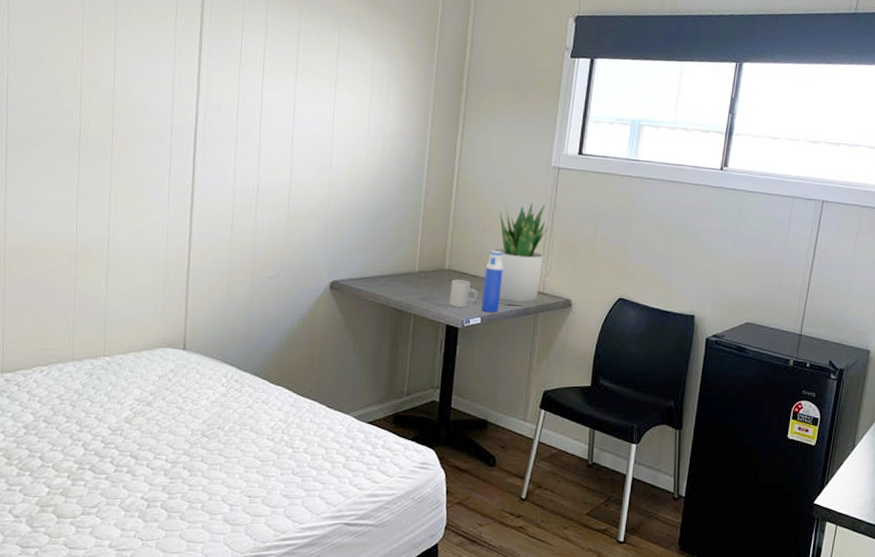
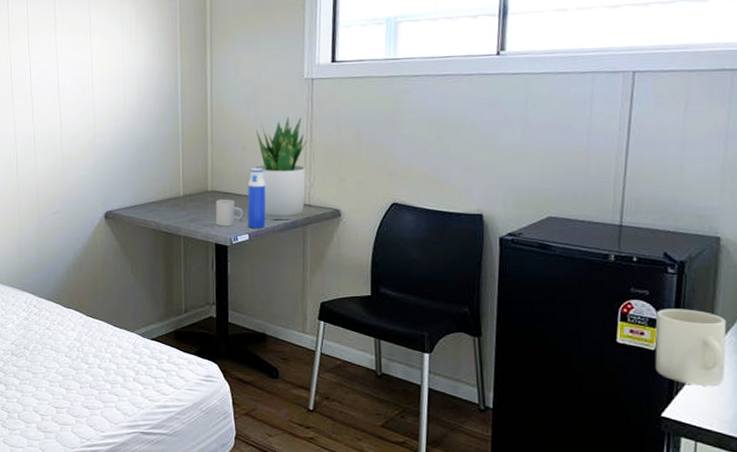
cup: none [814,410,868,477] -> present [655,309,727,386]

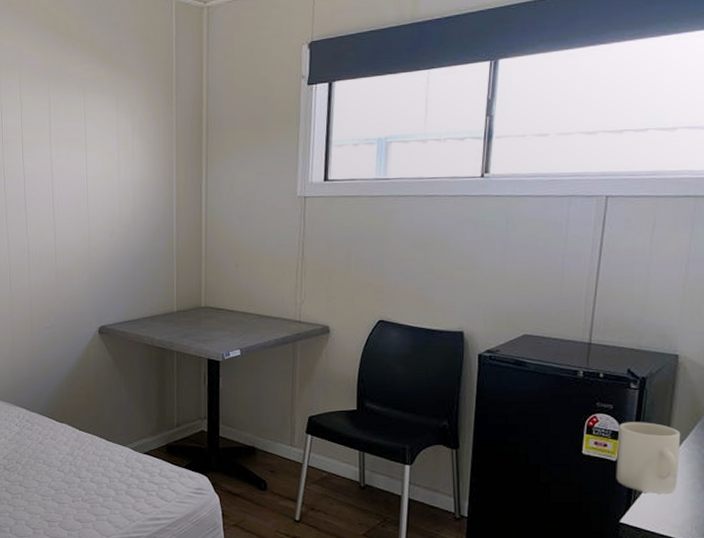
mug: present [215,199,244,227] -> none [208,315,236,342]
water bottle: present [247,168,266,229] -> none [239,284,258,345]
planter: present [254,117,308,221] -> none [247,234,299,337]

